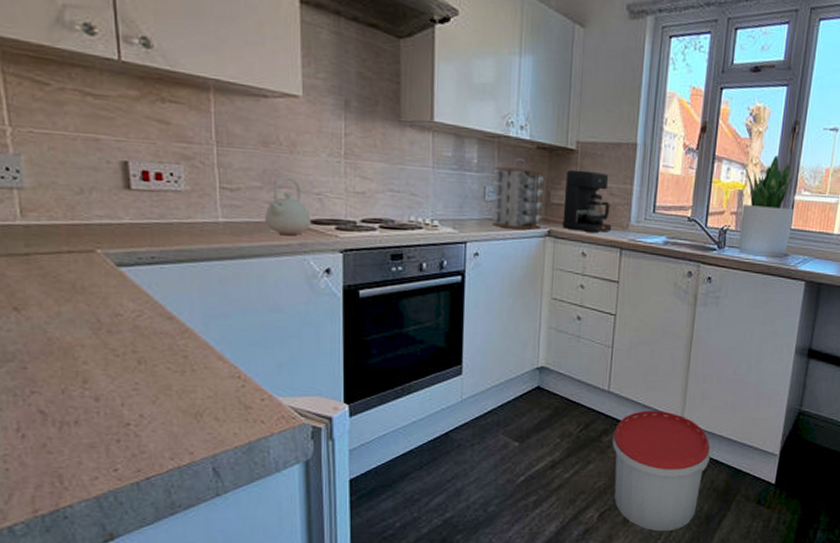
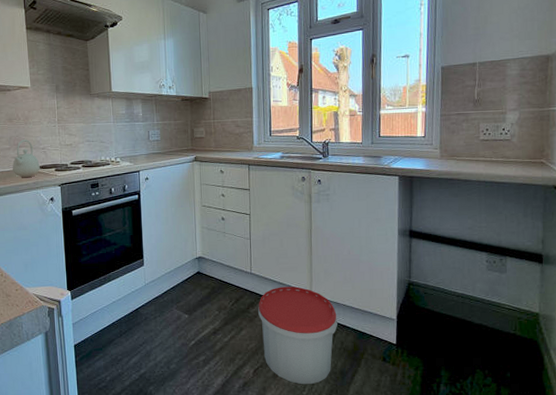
spice rack: present [492,157,543,231] -> none [154,108,189,160]
coffee maker: present [562,169,612,233] -> none [204,111,241,156]
planter: present [739,155,794,259] -> none [335,82,381,161]

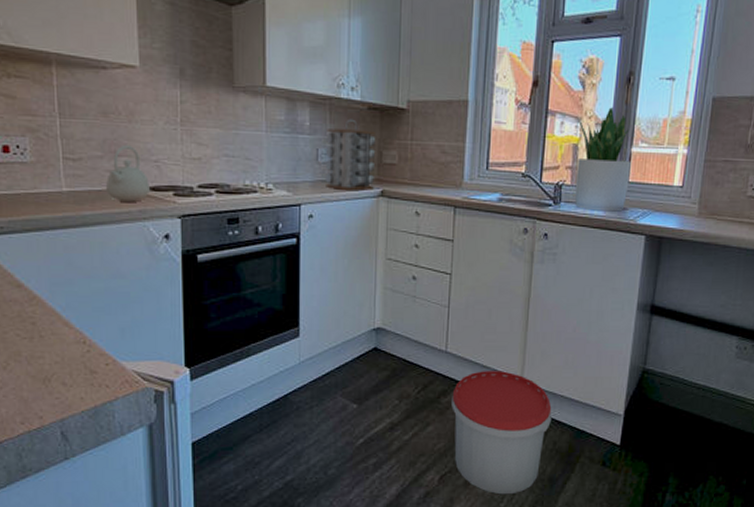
spice rack: none [154,108,189,160] -> present [326,119,375,192]
planter: none [335,82,381,161] -> present [575,107,631,213]

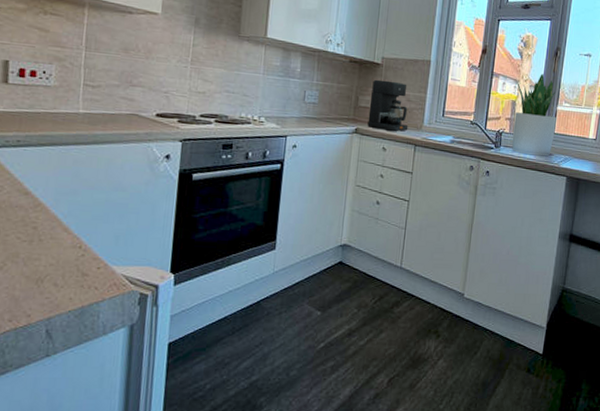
teapot: present [105,144,151,203] -> none [117,76,159,126]
spice rack: present [326,119,375,192] -> none [309,68,354,128]
coffee maker: none [395,129,445,192] -> present [367,79,409,132]
bucket: present [451,371,552,495] -> none [402,285,487,397]

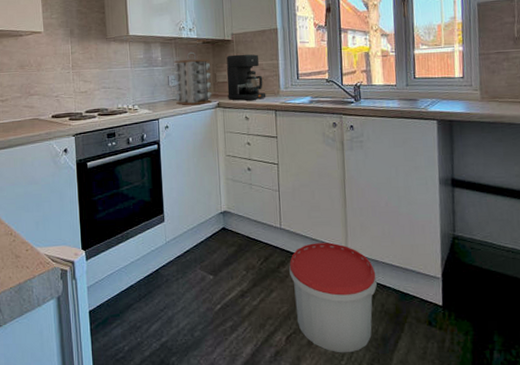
spice rack: none [309,68,354,128] -> present [174,52,212,106]
bucket: none [402,285,487,397] -> present [289,242,377,353]
planter: present [512,74,556,157] -> none [365,21,417,104]

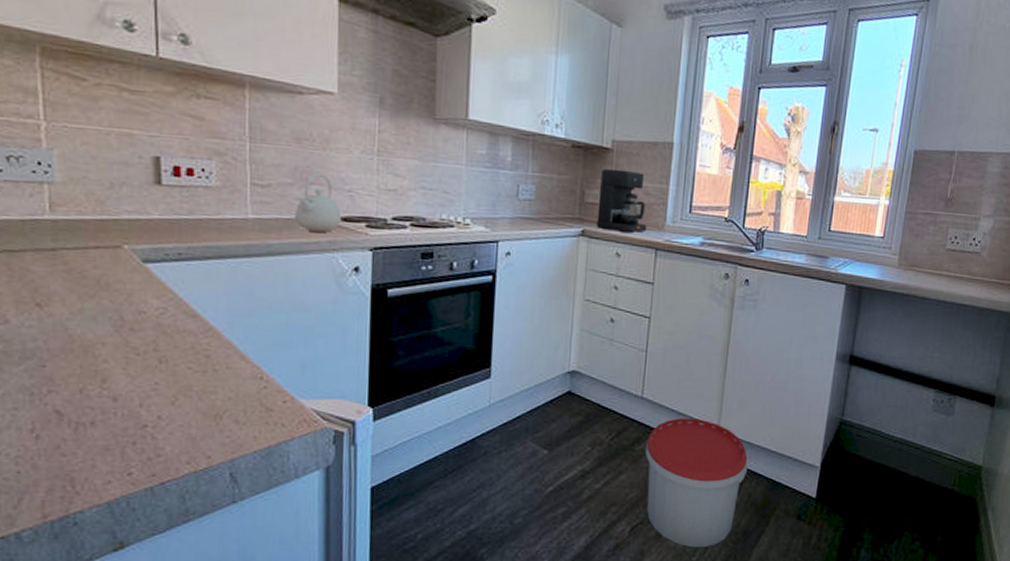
teapot: none [23,86,54,129] -> present [293,172,343,233]
spice rack: present [174,52,212,106] -> none [525,156,578,230]

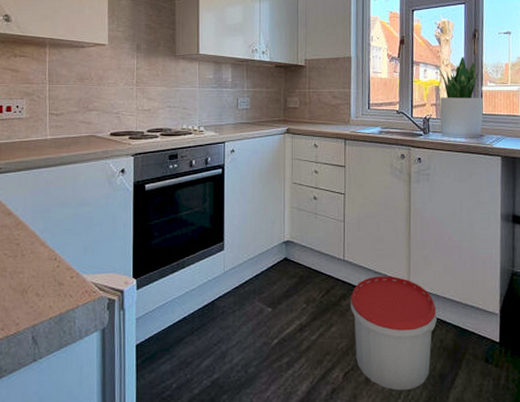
teapot: present [293,172,343,233] -> none [78,102,113,146]
coffee maker: present [596,168,647,233] -> none [298,80,337,129]
planter: none [777,156,833,261] -> present [437,57,483,139]

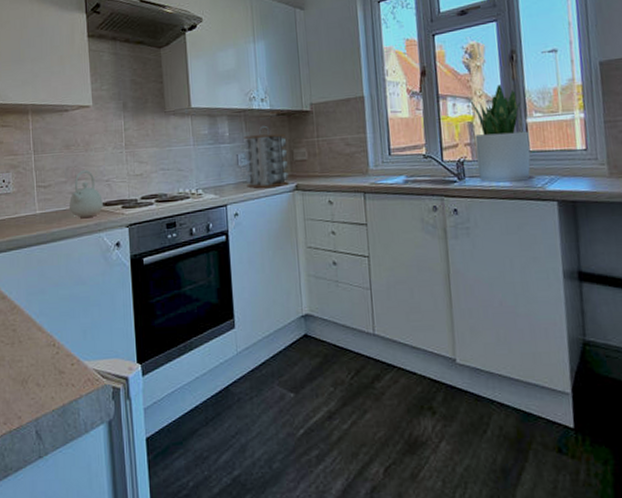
teapot: none [78,102,113,146] -> present [68,169,104,219]
spice rack: none [244,75,281,130] -> present [243,125,289,190]
bucket: present [351,276,437,391] -> none [385,351,493,489]

